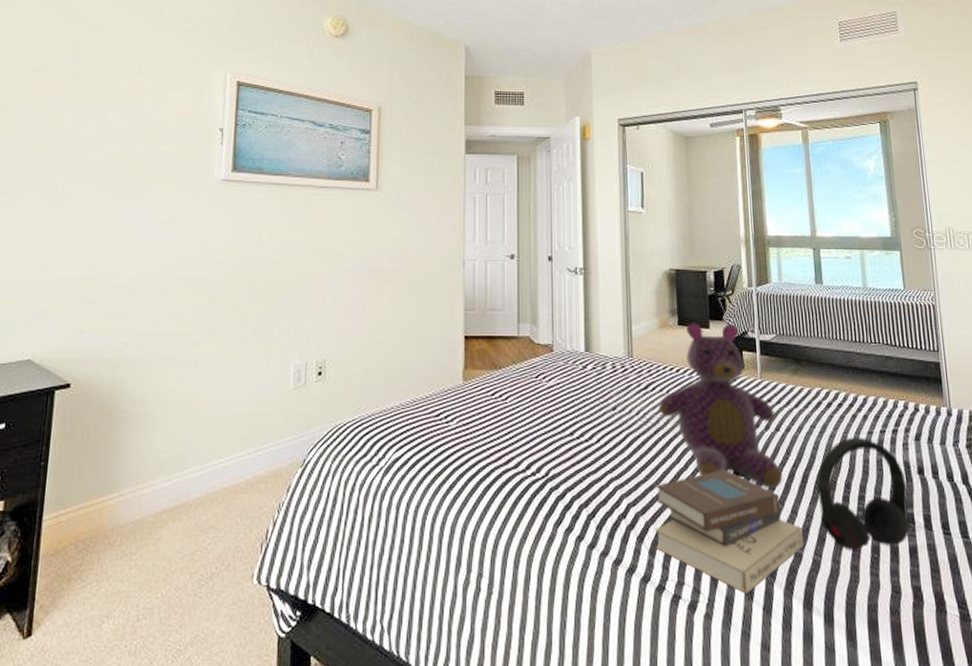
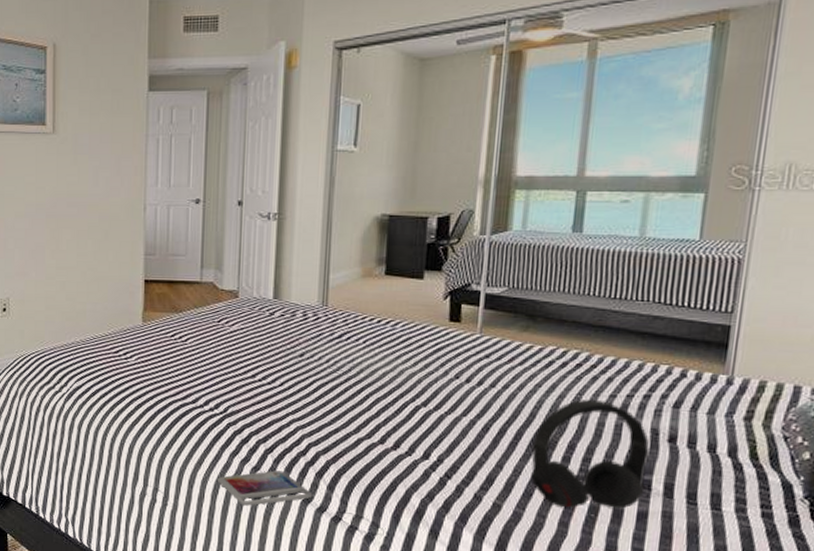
smartphone: none [543,538,636,584] -> present [217,470,313,506]
books: present [655,470,803,594] -> none [335,420,506,534]
teddy bear: present [657,323,783,488] -> none [351,273,494,442]

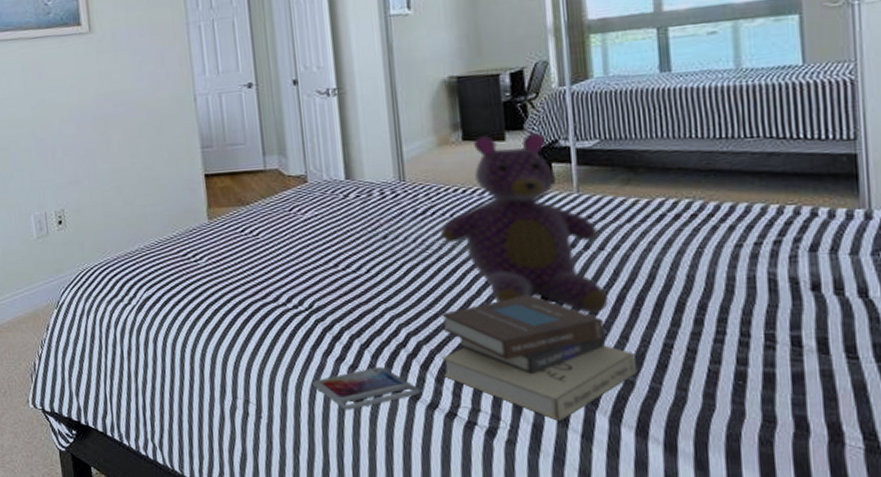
books: none [335,420,506,534] -> present [440,295,636,421]
teddy bear: none [351,273,494,442] -> present [439,133,609,313]
headphones: present [530,399,650,509] -> none [657,251,795,377]

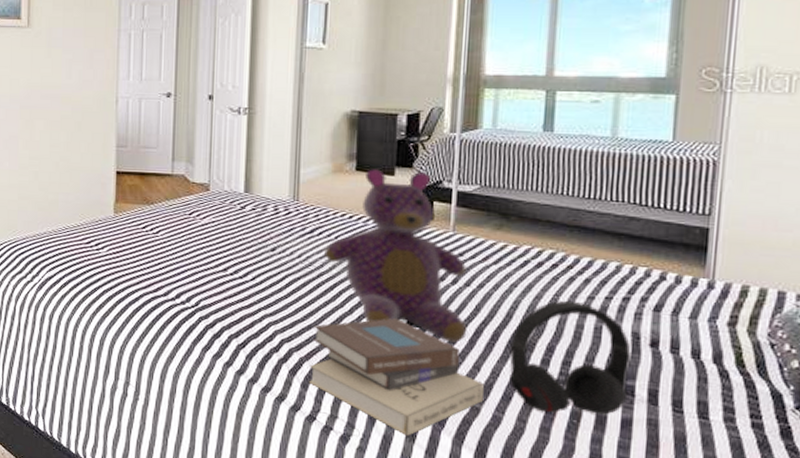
smartphone: present [313,367,421,410] -> none [189,366,286,403]
headphones: none [657,251,795,377] -> present [509,300,631,415]

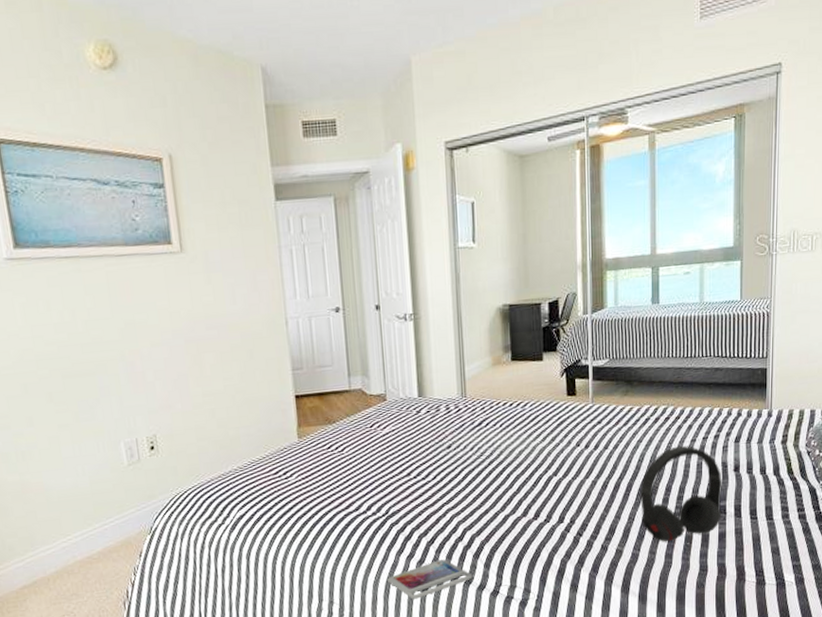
smartphone: none [189,366,286,403] -> present [387,559,473,600]
books: present [309,318,484,436] -> none [489,489,624,588]
teddy bear: present [323,169,468,342] -> none [491,354,609,500]

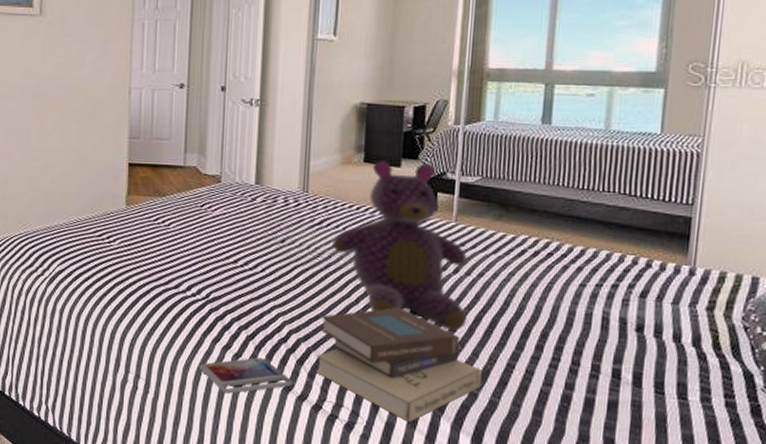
books: none [489,489,624,588] -> present [316,308,482,422]
teddy bear: none [491,354,609,500] -> present [331,160,469,330]
headphones: present [640,445,722,542] -> none [505,288,619,398]

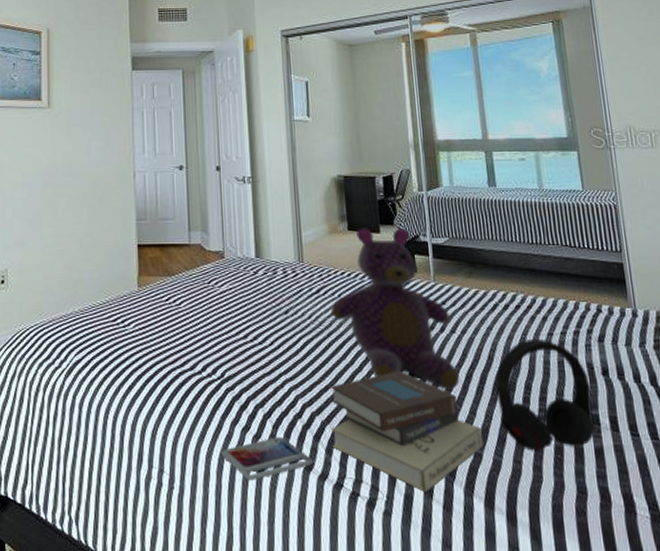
headphones: none [505,288,619,398] -> present [496,338,596,451]

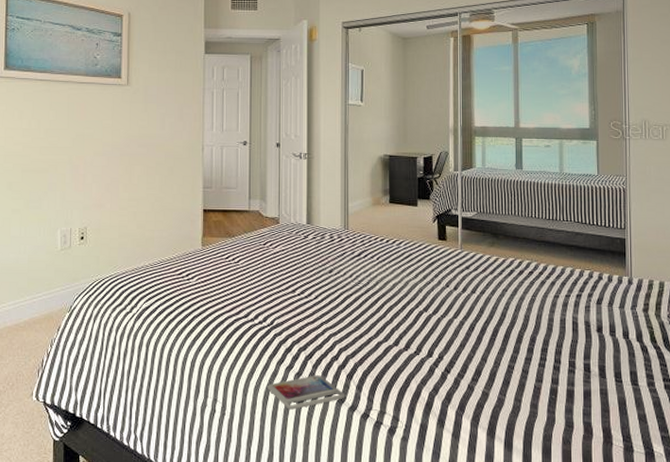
teddy bear: present [330,228,460,389] -> none [368,201,476,340]
books: present [330,371,483,492] -> none [363,324,490,423]
headphones: present [496,338,596,451] -> none [506,299,586,392]

